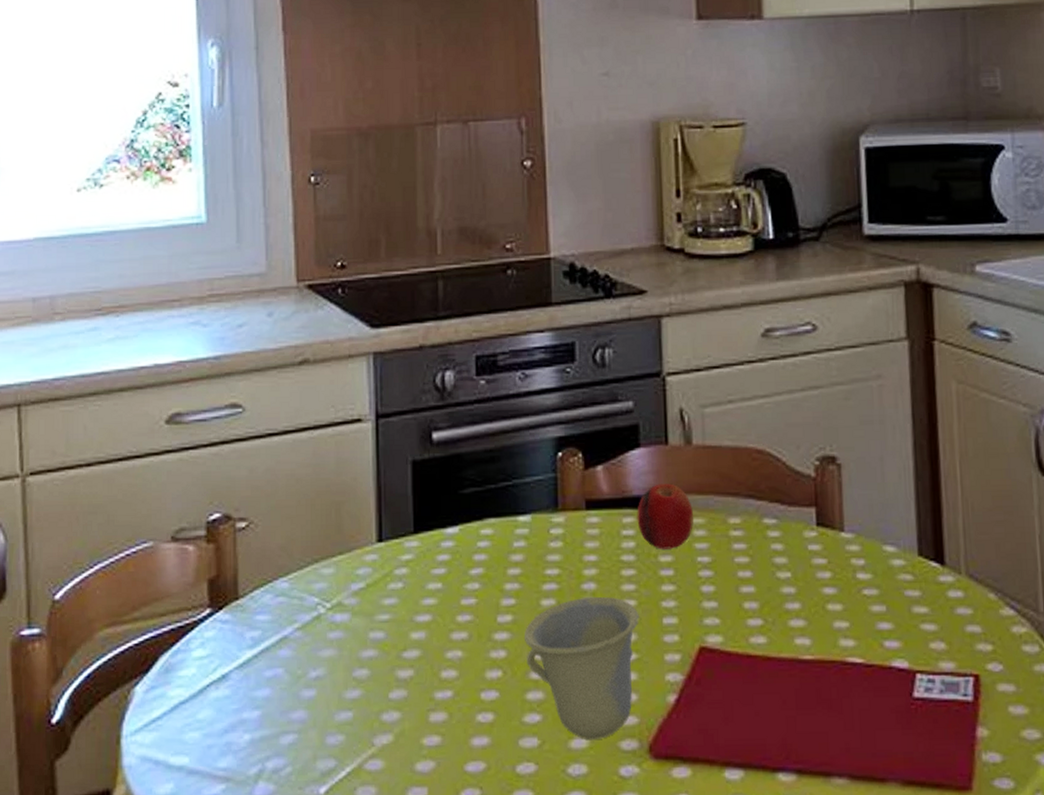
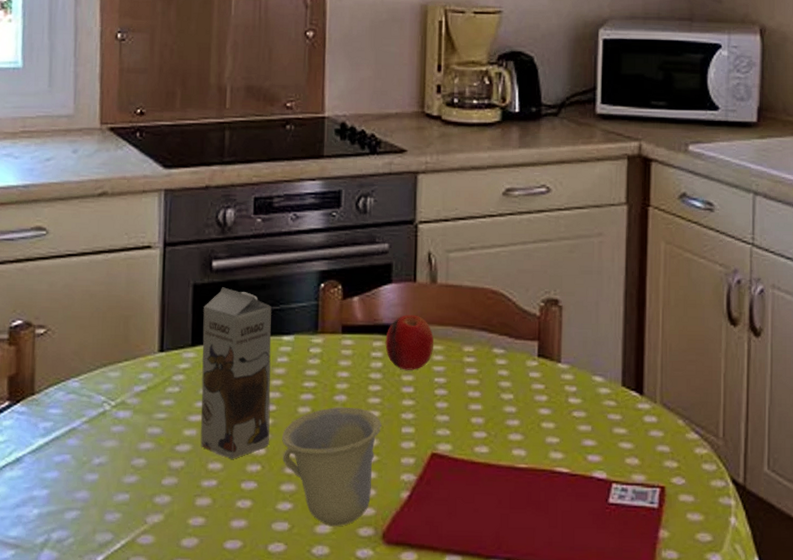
chocolate milk: none [425,462,511,665] -> present [200,287,272,459]

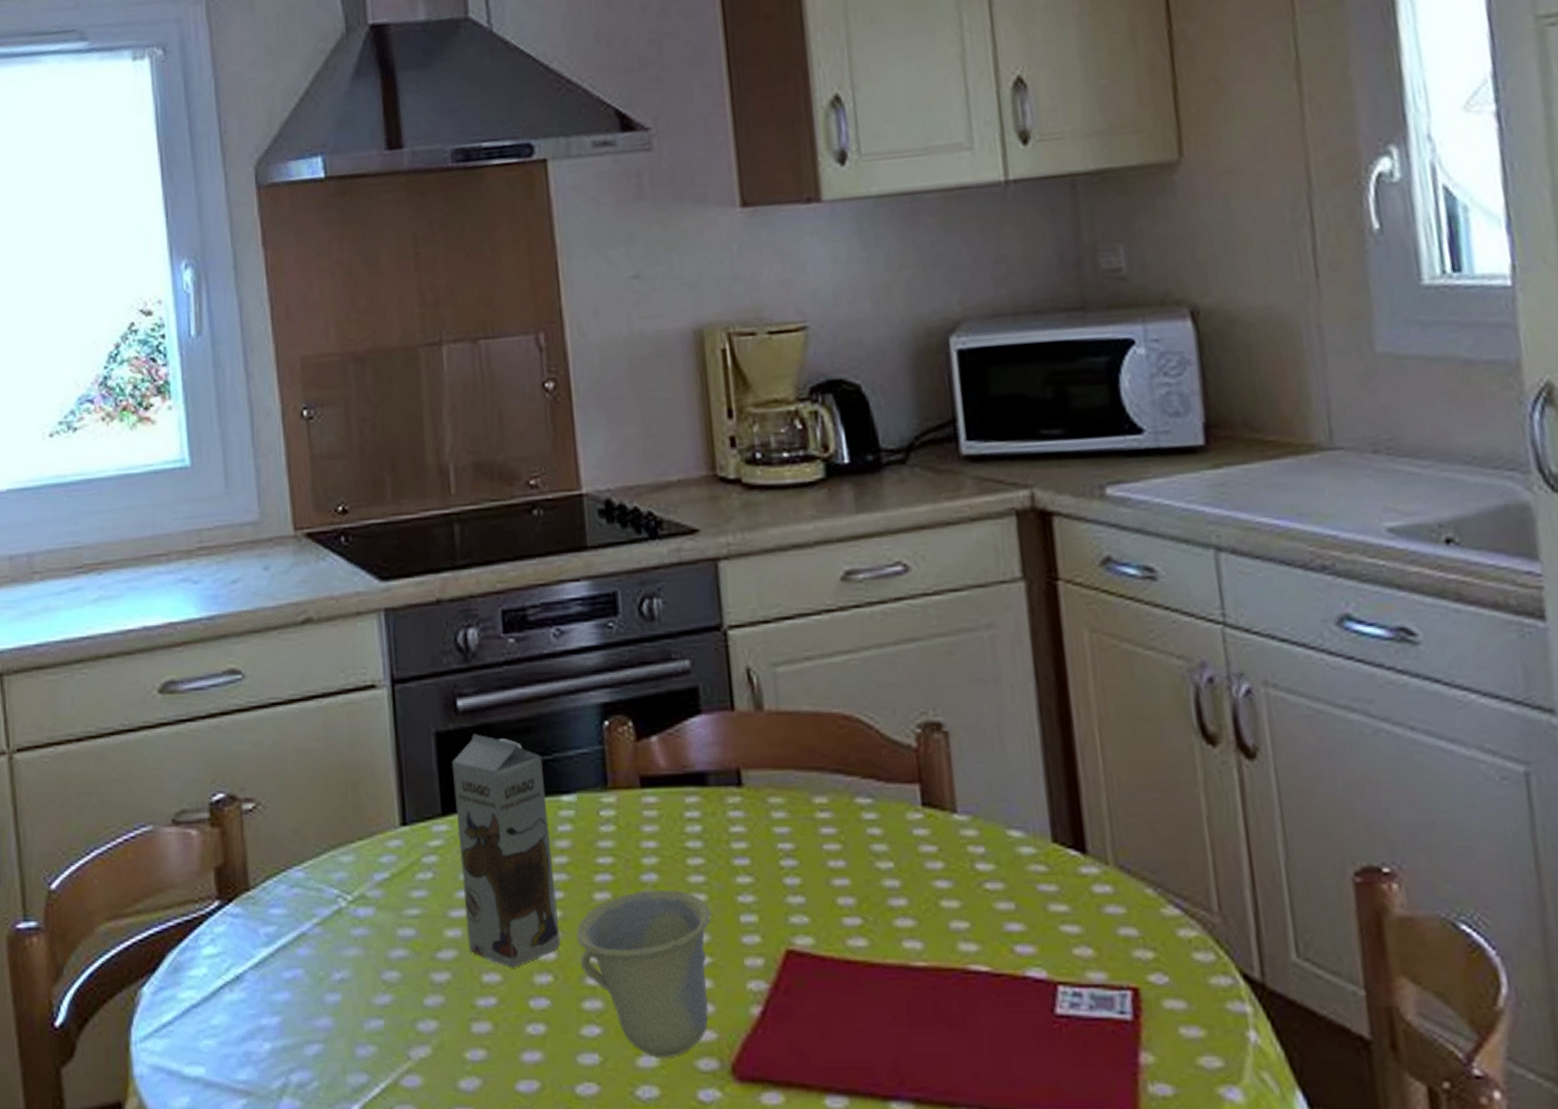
fruit: present [385,315,434,370] -> none [701,756,771,834]

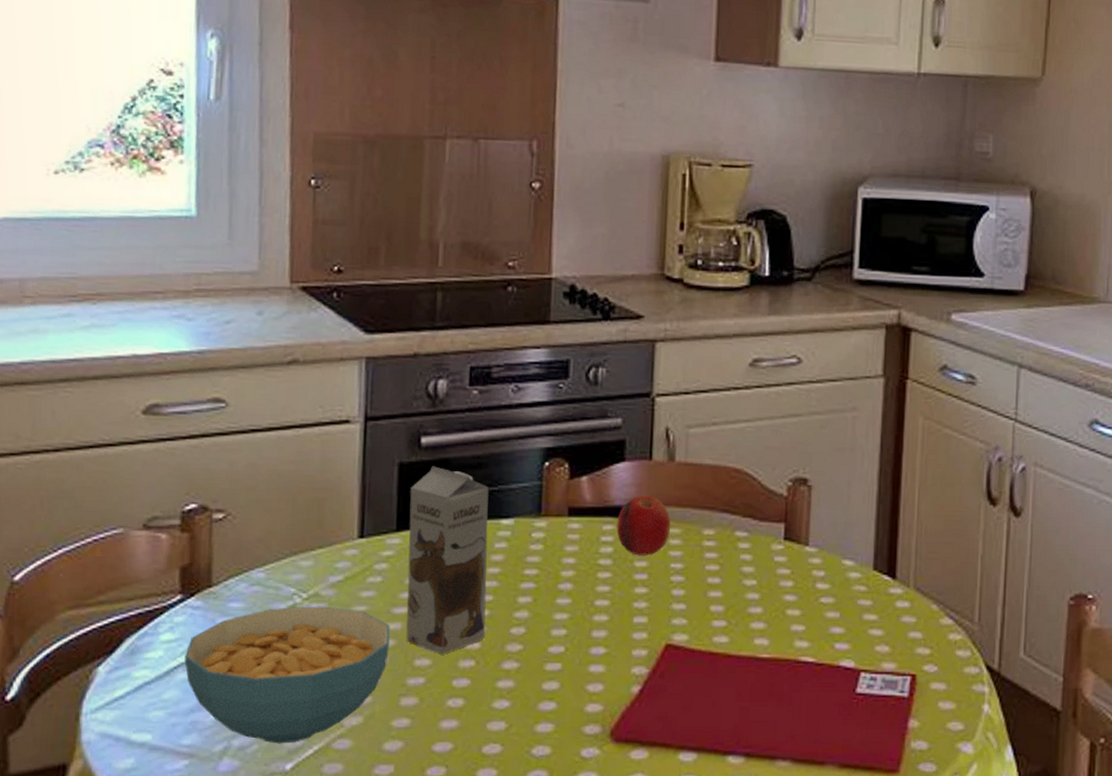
cereal bowl: none [229,910,451,1080] -> present [184,606,390,744]
cup: present [575,889,712,1057] -> none [498,596,611,724]
fruit: none [701,756,771,834] -> present [616,495,671,555]

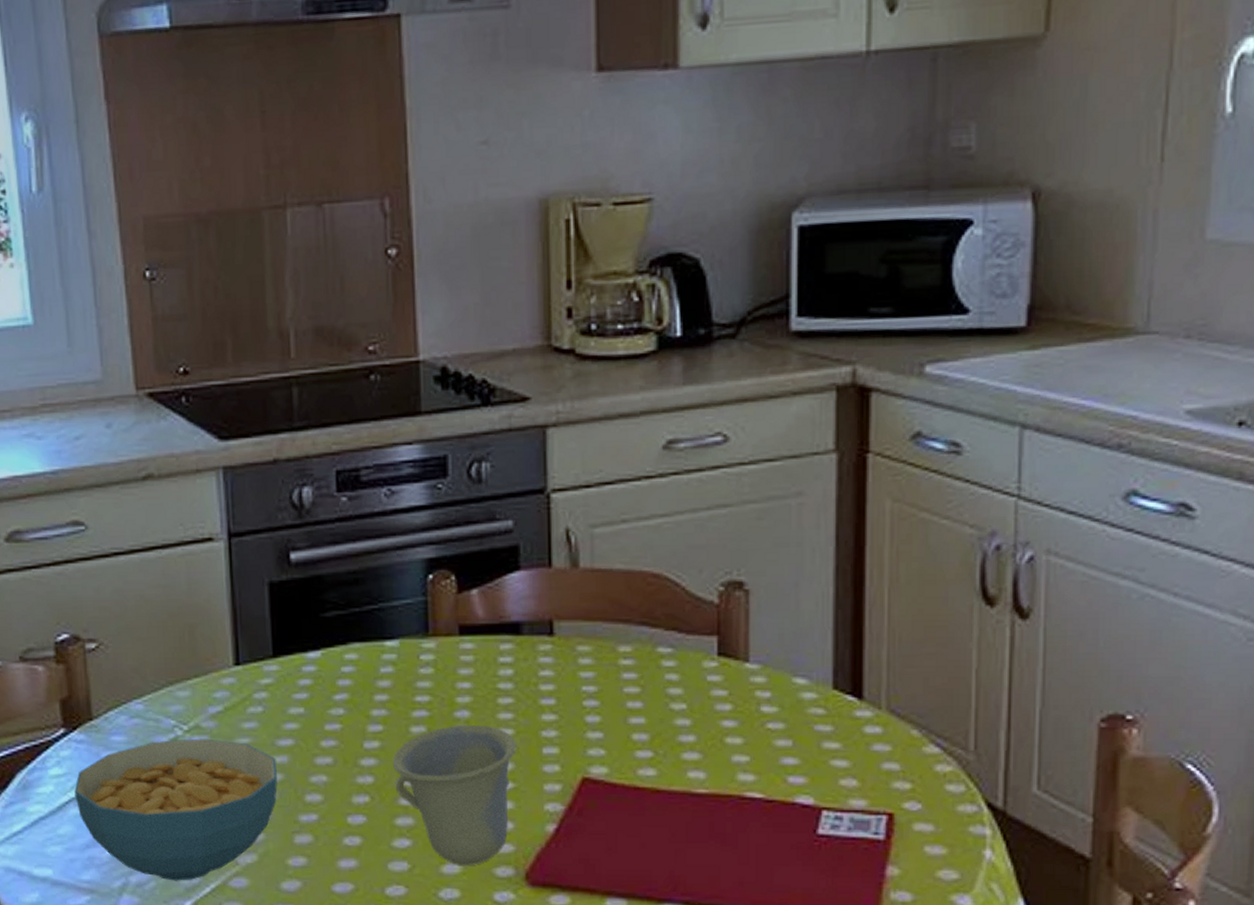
chocolate milk: present [406,466,489,655] -> none [284,584,379,789]
cup: none [498,596,611,724] -> present [392,724,517,865]
fruit: present [616,495,671,555] -> none [515,609,580,678]

